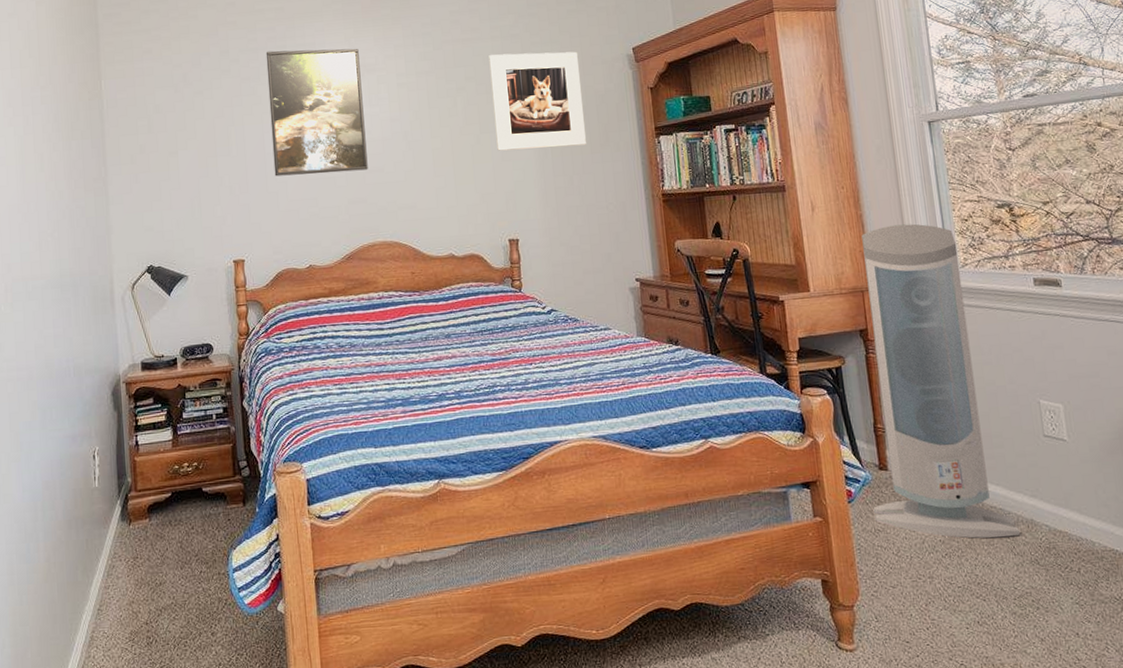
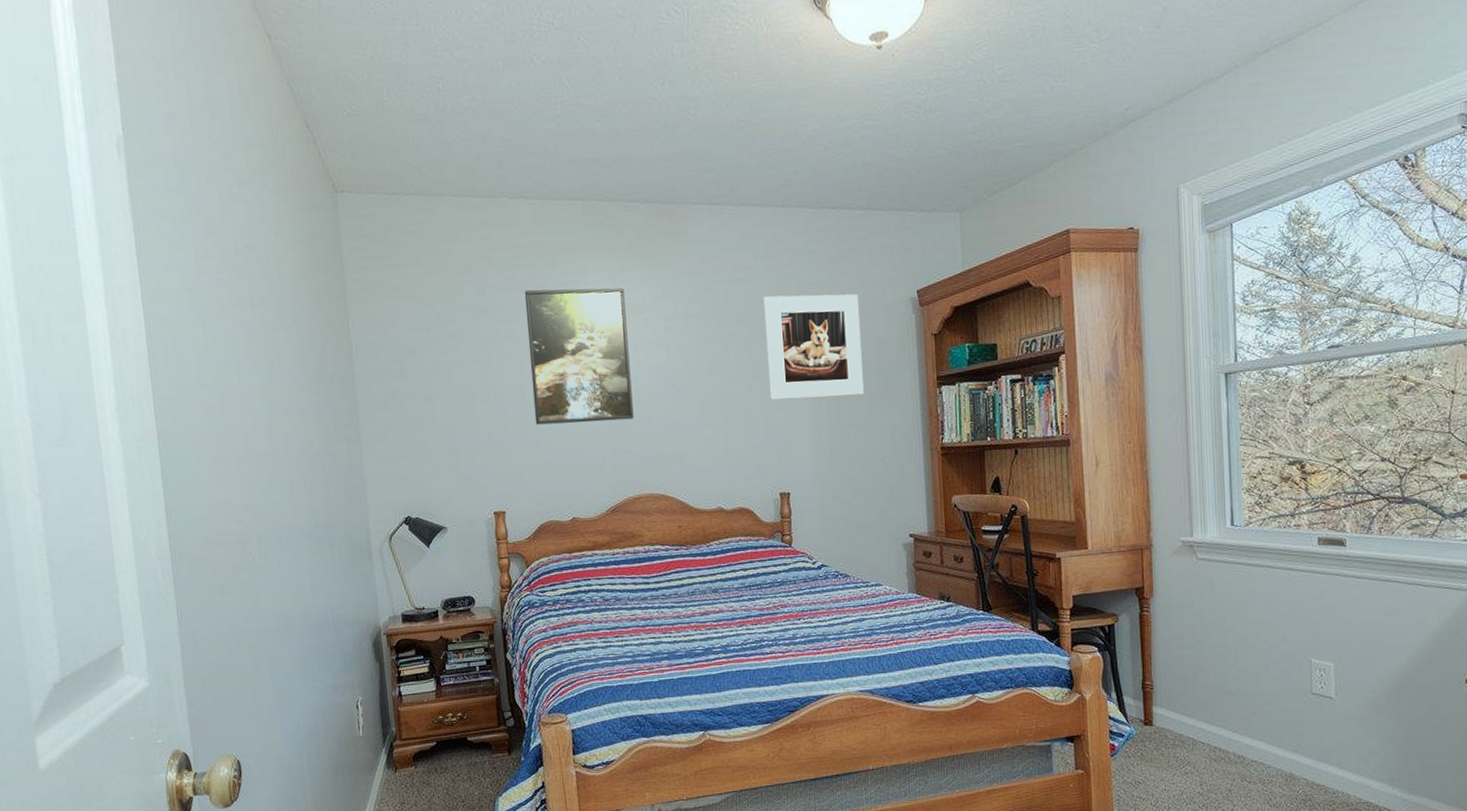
air purifier: present [861,223,1021,539] -> none [1136,480,1279,791]

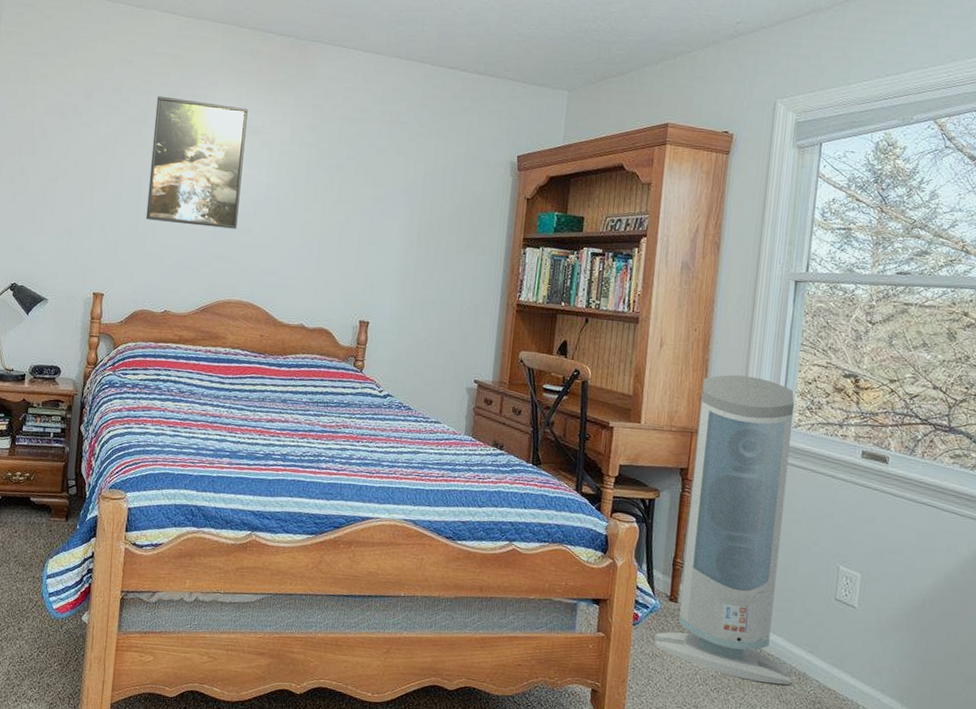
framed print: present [763,293,864,400] -> none [365,137,462,243]
air purifier: none [1136,480,1279,791] -> present [655,374,795,685]

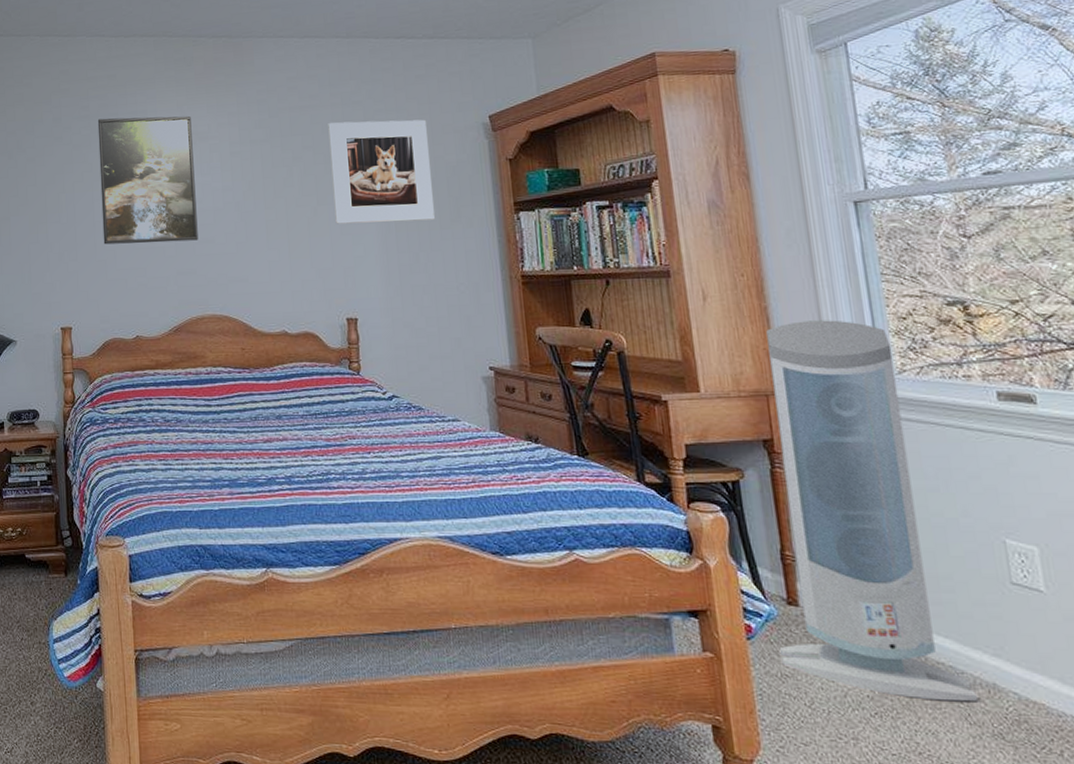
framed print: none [365,137,462,243] -> present [328,119,435,224]

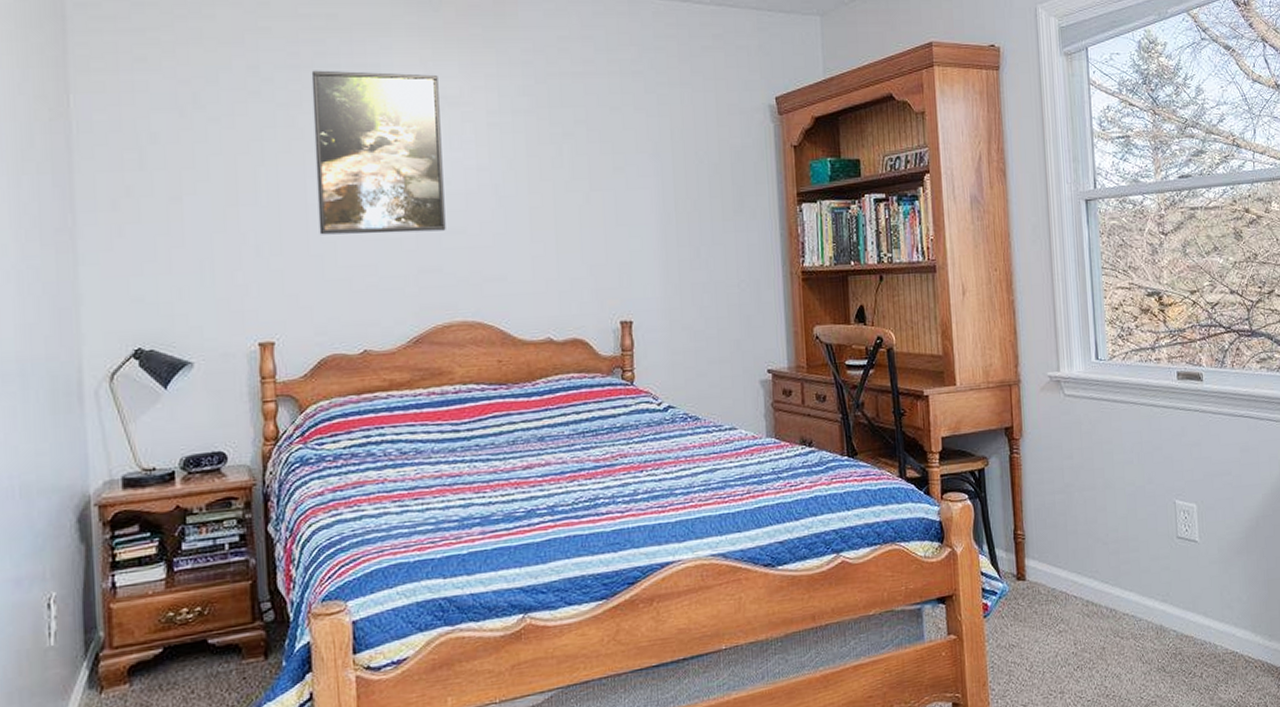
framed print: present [328,119,435,224] -> none [604,93,717,213]
air purifier: present [766,320,979,702] -> none [1010,311,1150,649]

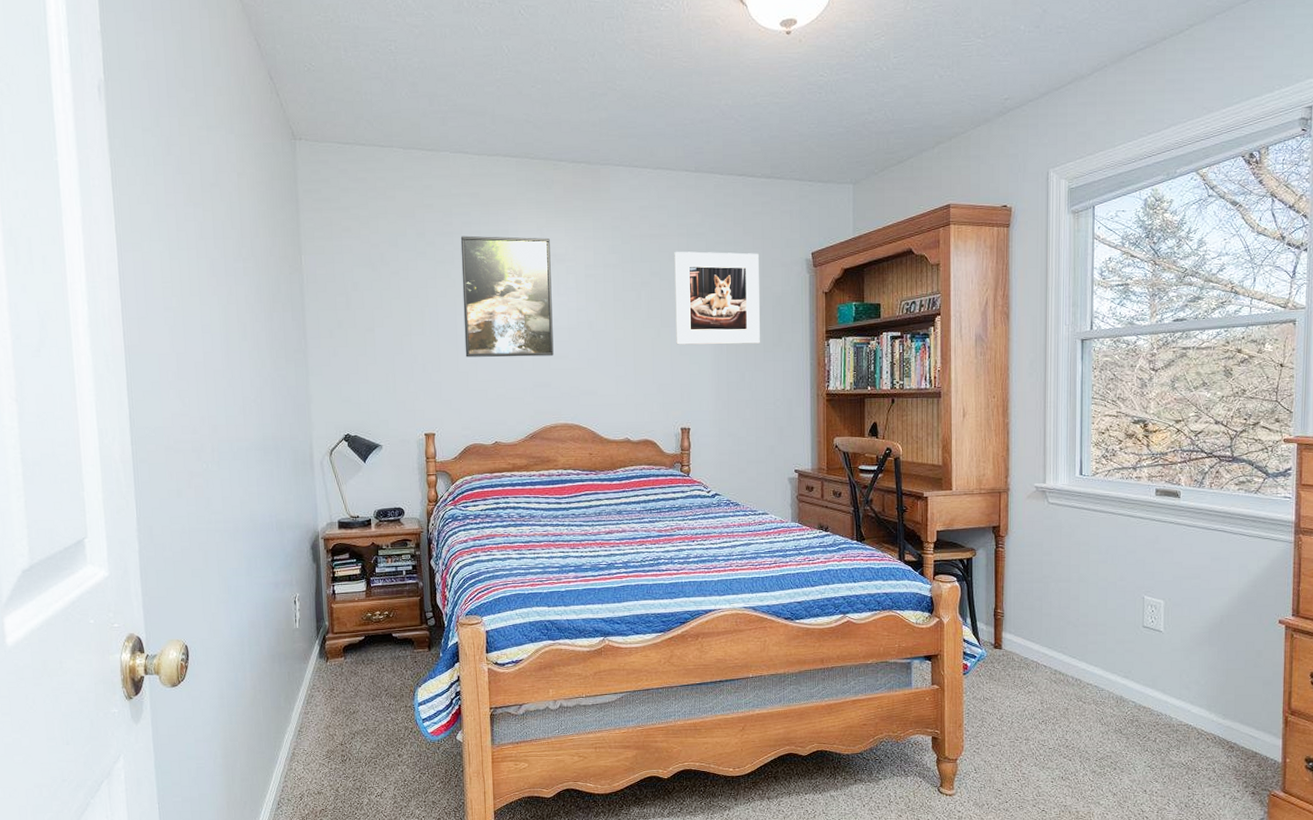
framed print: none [604,93,717,213] -> present [674,251,760,345]

